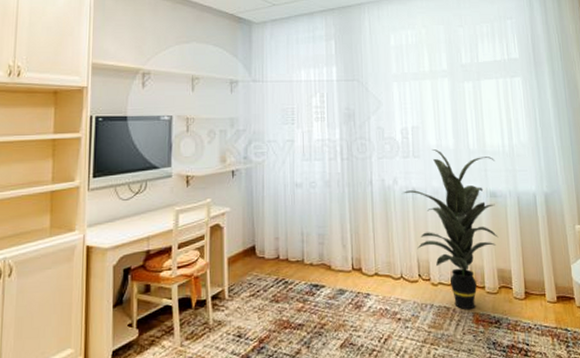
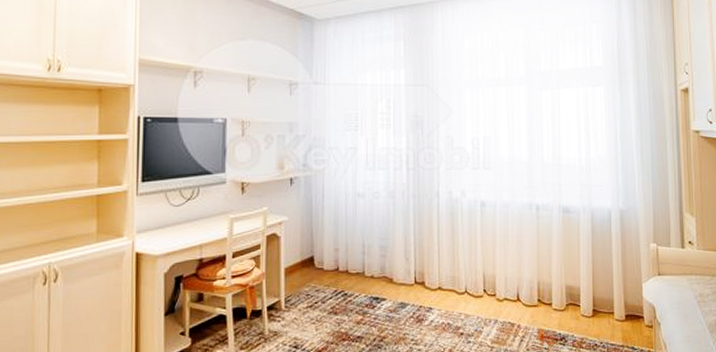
indoor plant: present [402,149,499,310] -> none [471,161,569,327]

